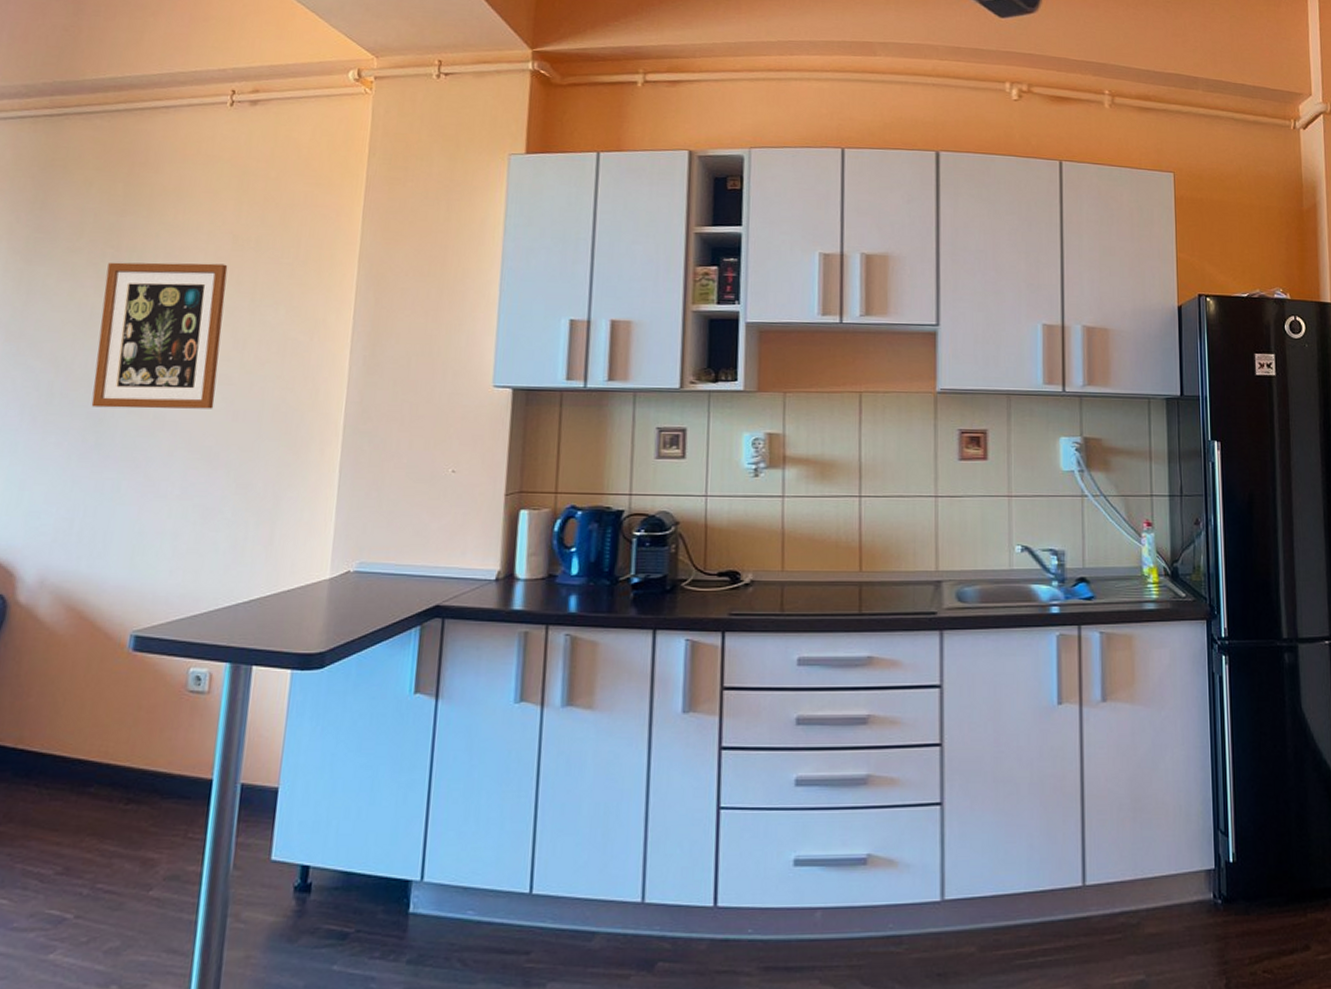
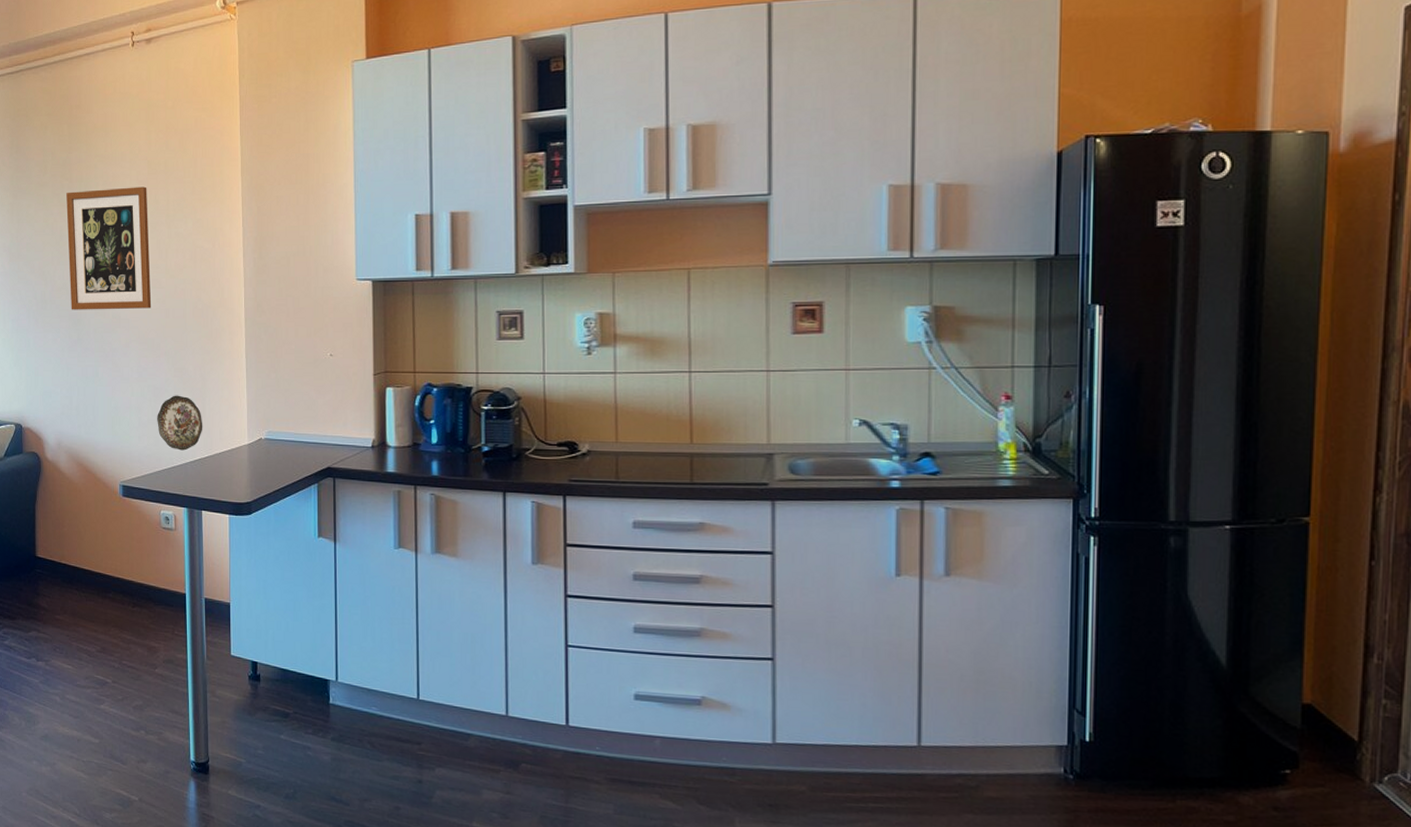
decorative plate: none [200,517,269,588] -> present [157,395,203,451]

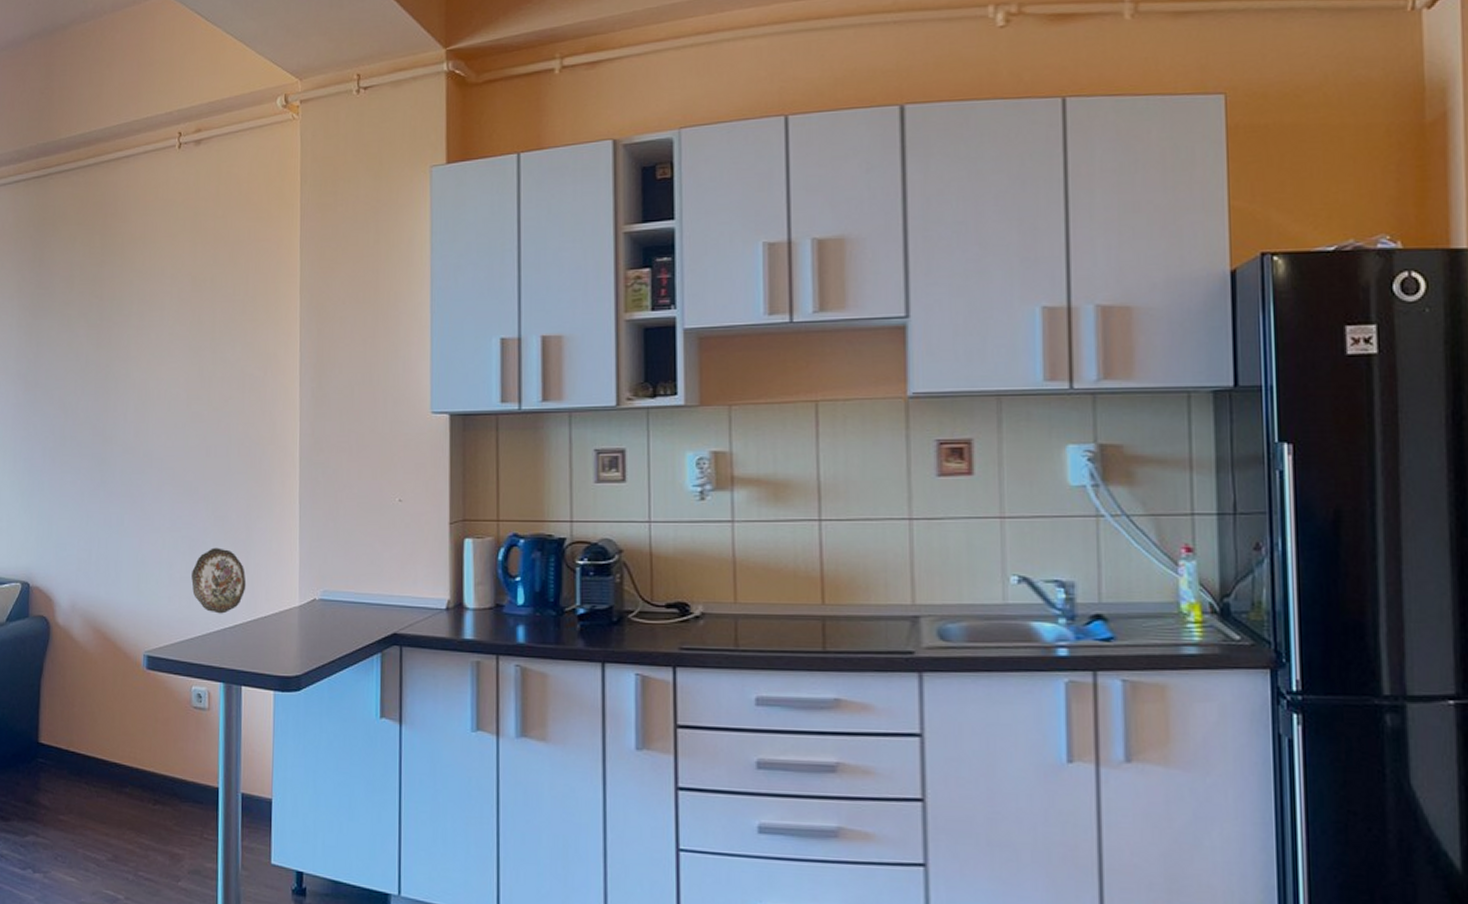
wall art: present [66,186,152,310] -> none [94,305,190,448]

